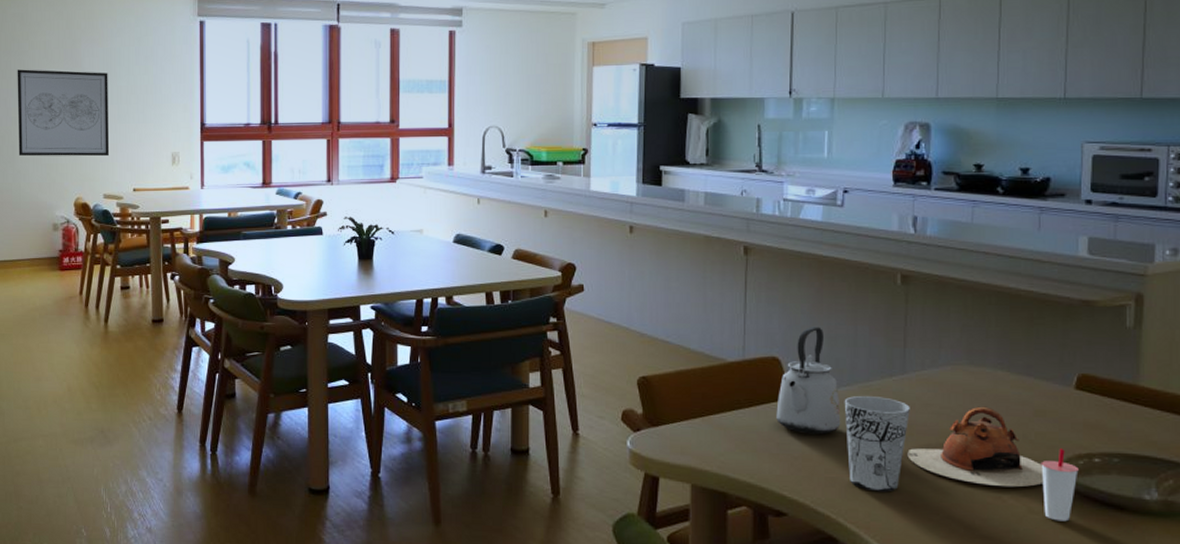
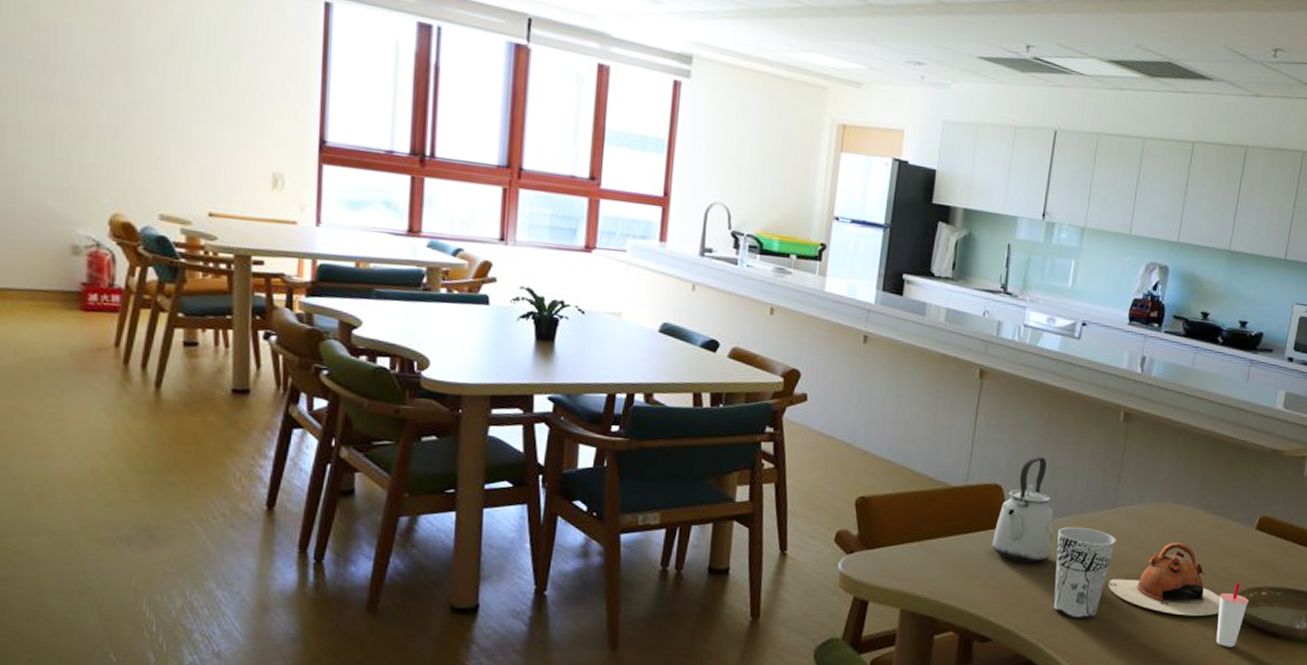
wall art: present [17,69,110,157] -> none [11,15,173,164]

